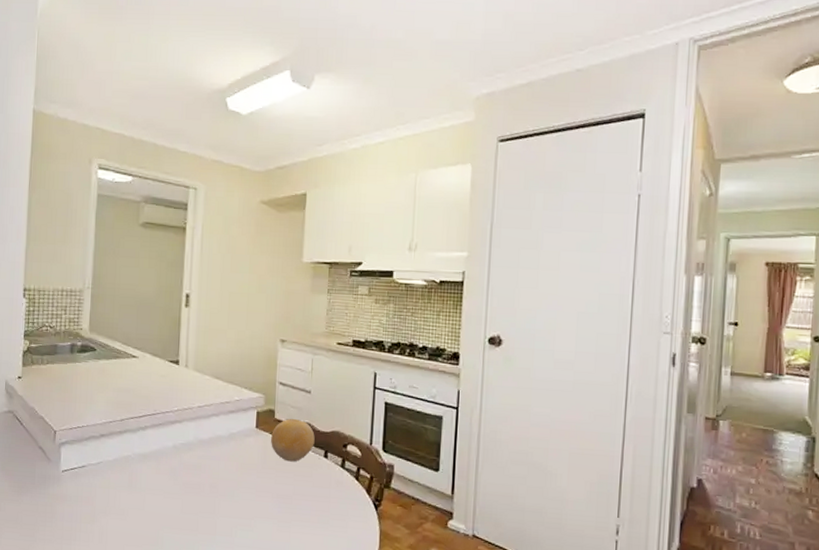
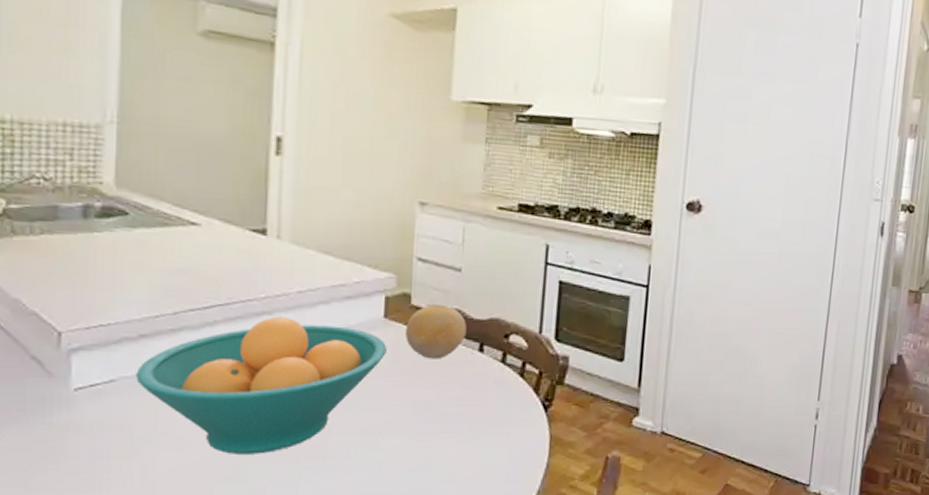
fruit bowl: none [98,424,258,527] -> present [136,316,387,454]

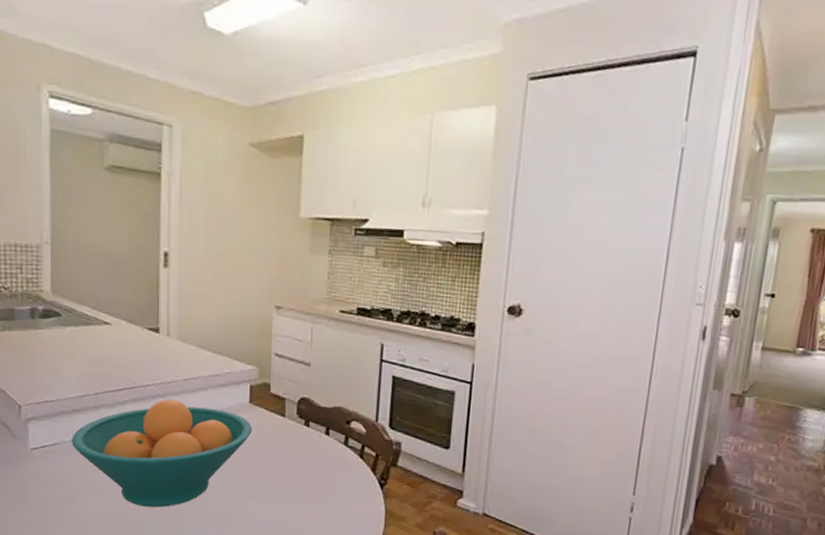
fruit: present [405,303,467,359] -> none [266,392,315,440]

